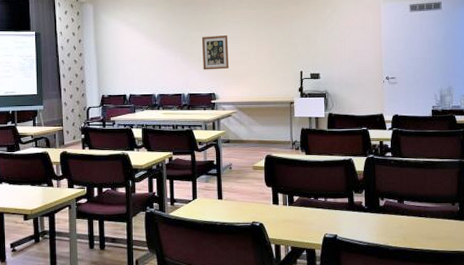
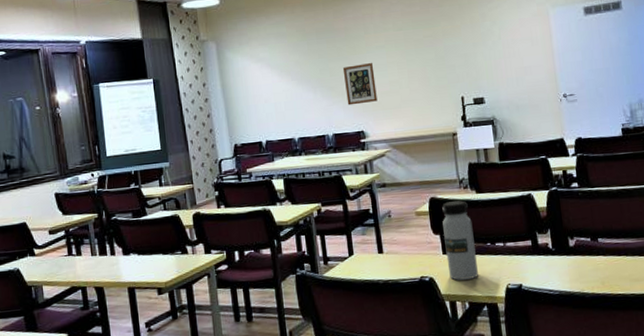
water bottle: none [275,160,301,227] -> present [442,200,478,281]

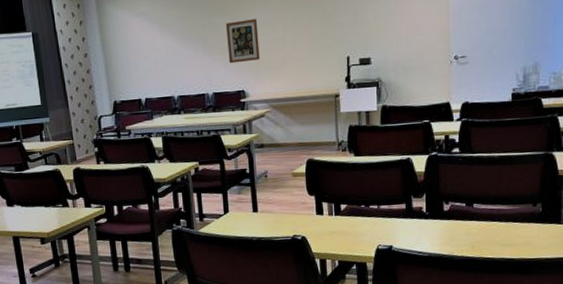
water bottle: present [442,200,478,281] -> none [318,163,350,240]

